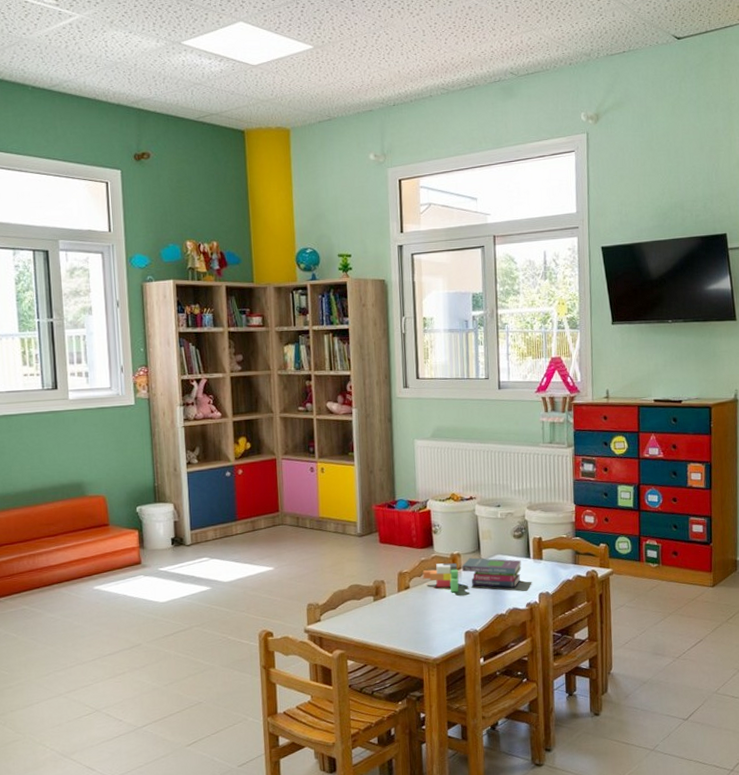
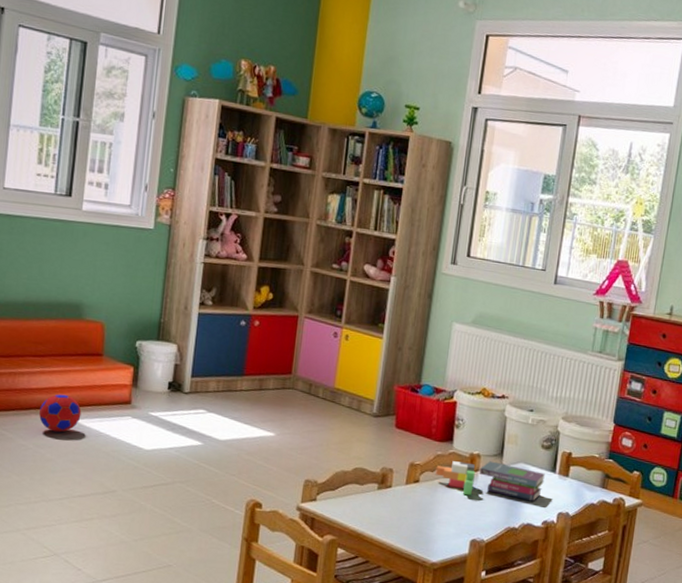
toy ball: none [61,566,99,601] -> present [39,394,82,433]

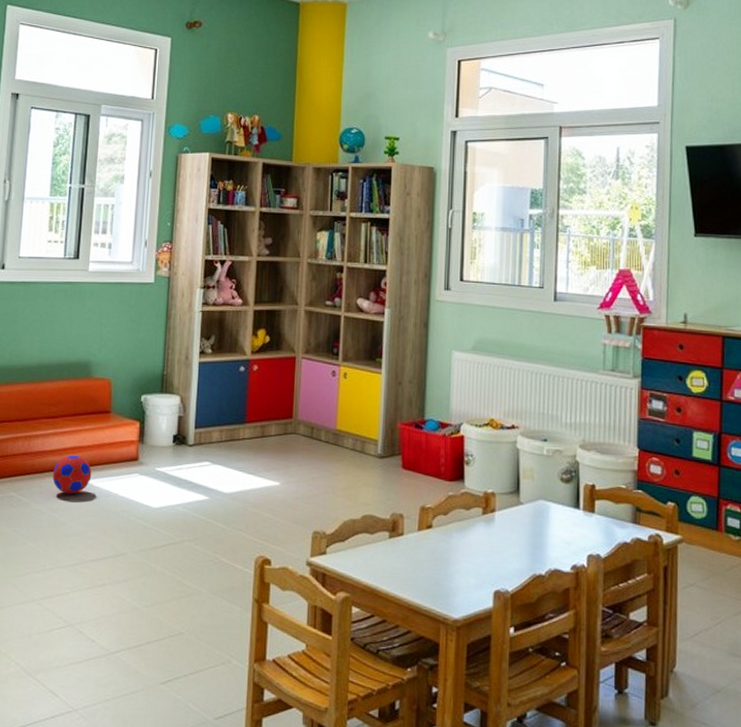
toy blocks: present [435,461,476,496] -> none [449,502,491,540]
books: present [479,461,545,502] -> none [495,499,568,544]

